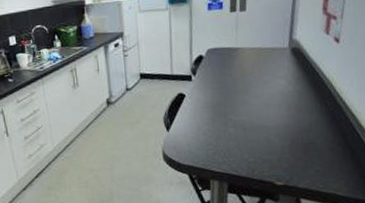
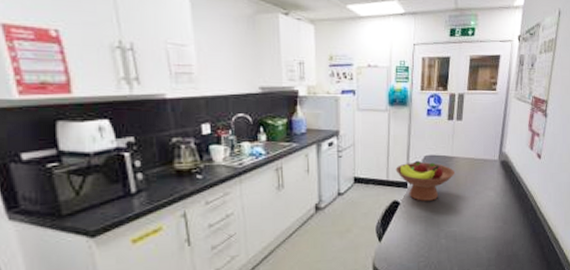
fruit bowl: none [179,54,241,93] -> present [395,161,456,201]

